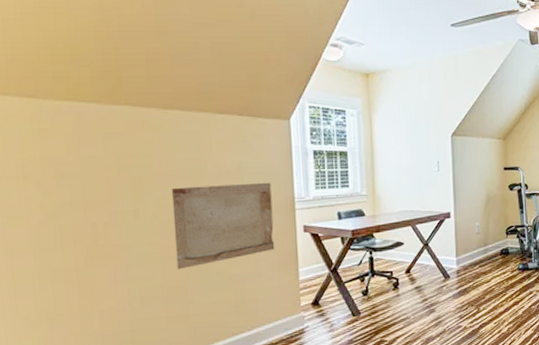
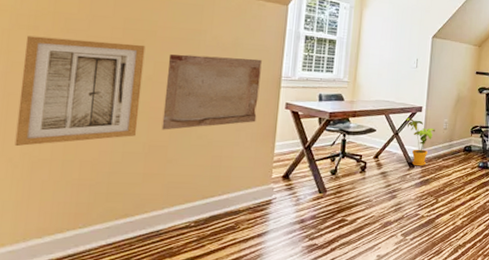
wall art: none [18,182,152,305] -> present [14,35,146,147]
house plant: none [434,225,467,276] -> present [406,117,435,167]

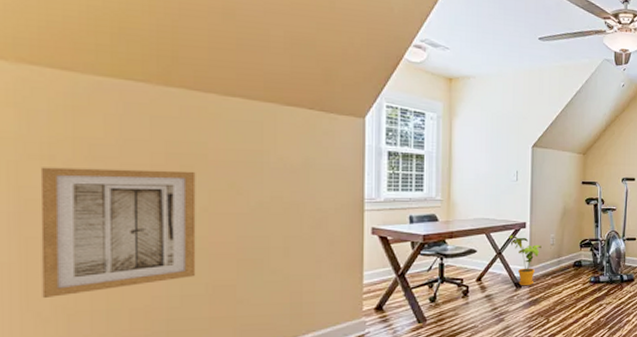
stone plaque: present [161,54,262,130] -> none [226,179,339,267]

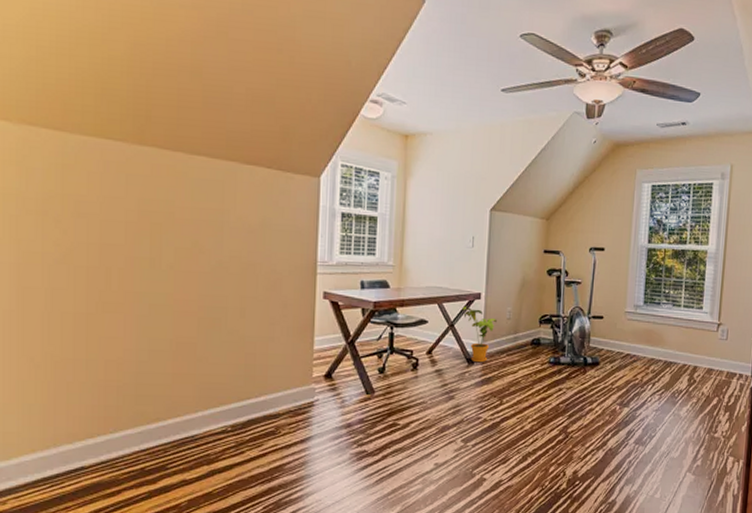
wall art: present [40,167,196,299] -> none [35,222,164,346]

